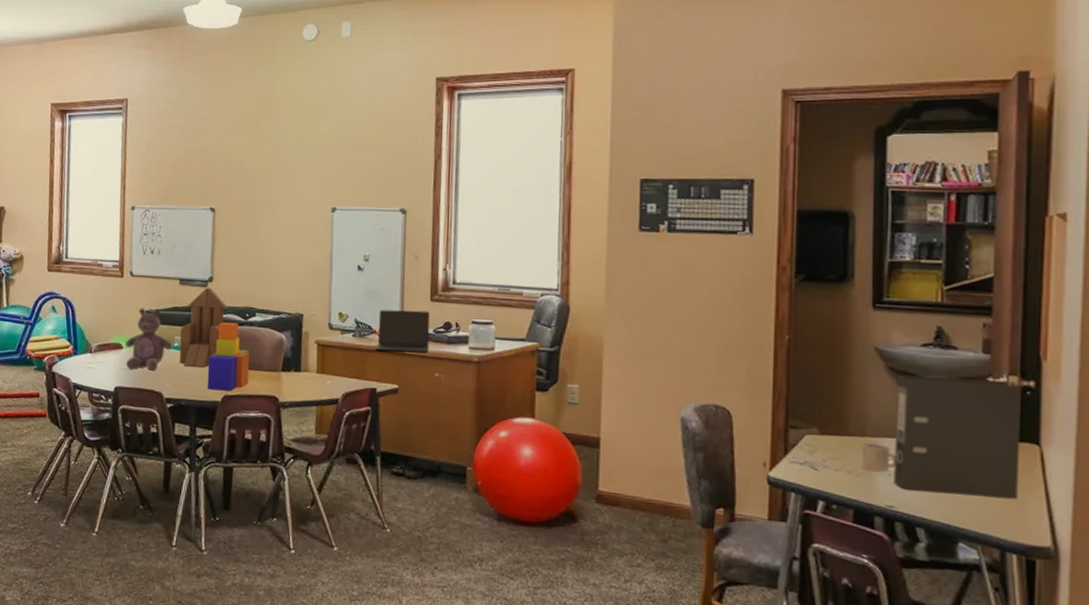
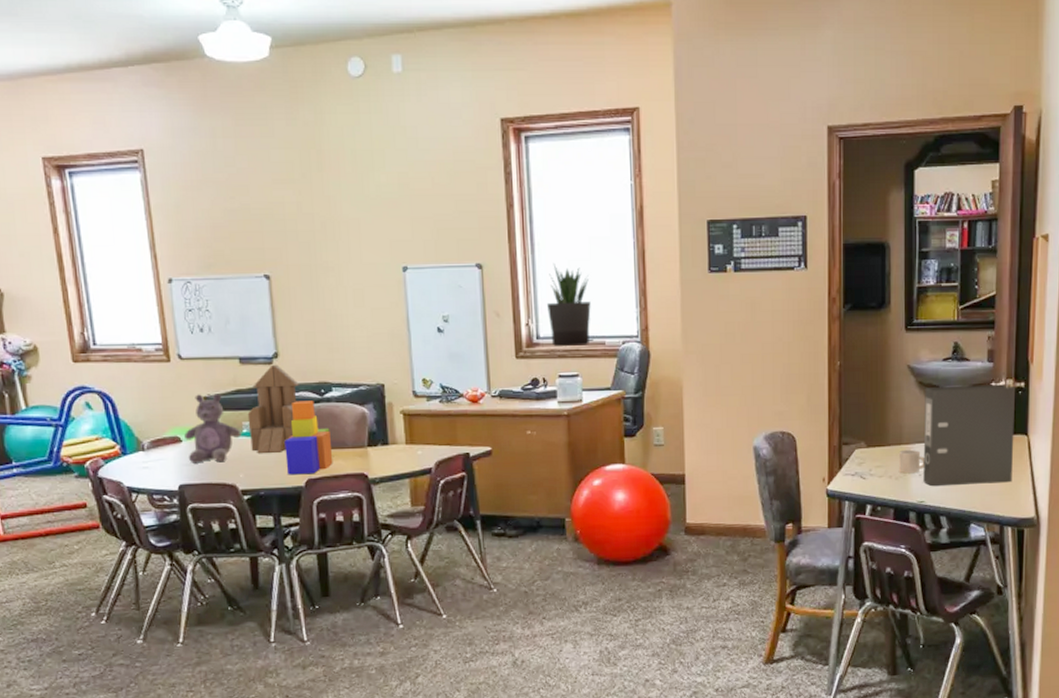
laptop: present [375,309,430,353] -> none [464,369,519,415]
planter: none [466,213,511,295] -> present [547,264,591,347]

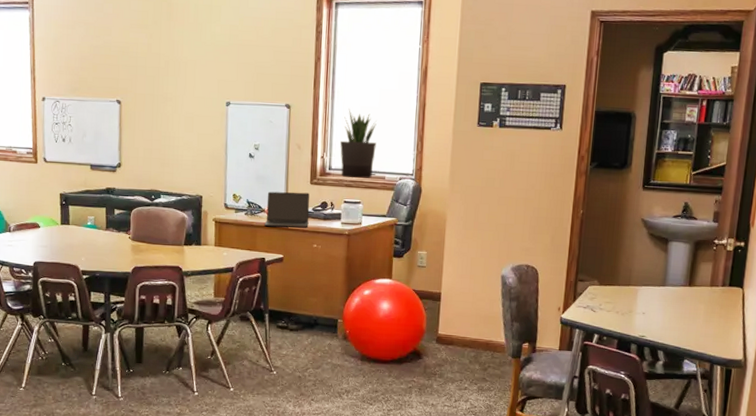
stuffed animal: present [183,394,242,464] -> none [41,191,86,247]
toy blocks: present [247,364,299,454] -> none [92,172,135,244]
building blocks: present [284,400,333,475] -> none [118,203,156,263]
laptop: none [464,369,519,415] -> present [264,191,310,228]
mug: present [898,449,925,474] -> none [625,290,649,312]
binder: present [923,384,1016,486] -> none [646,239,736,328]

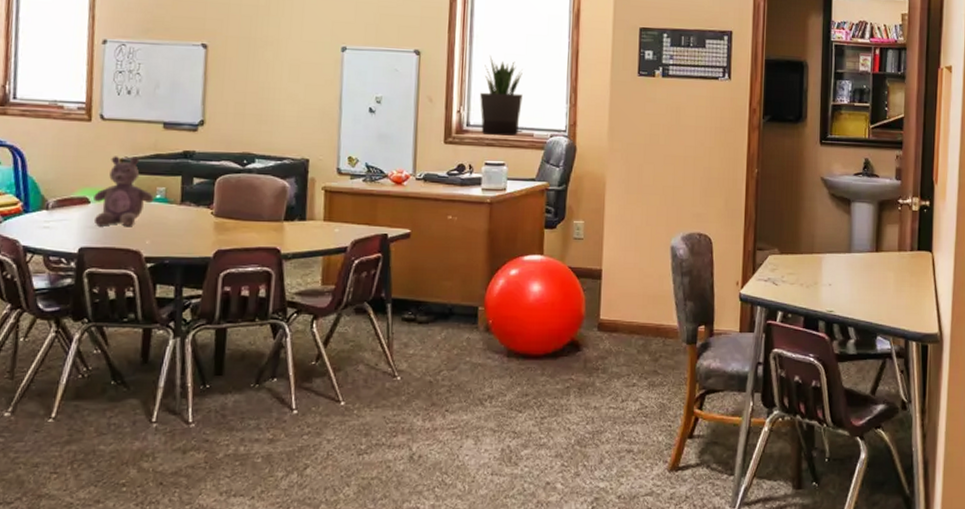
stuffed animal: none [41,191,86,247] -> present [92,156,155,227]
laptop: present [264,191,310,228] -> none [387,153,444,196]

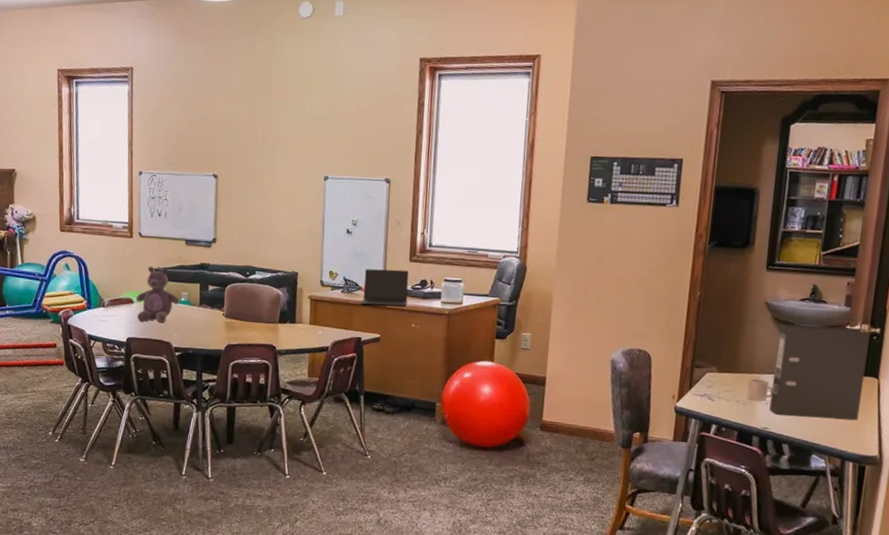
laptop: none [387,153,444,196] -> present [361,269,409,307]
planter: present [480,56,523,137] -> none [441,184,480,256]
mug: none [809,258,835,283] -> present [746,378,773,402]
binder: none [833,200,922,298] -> present [769,324,871,421]

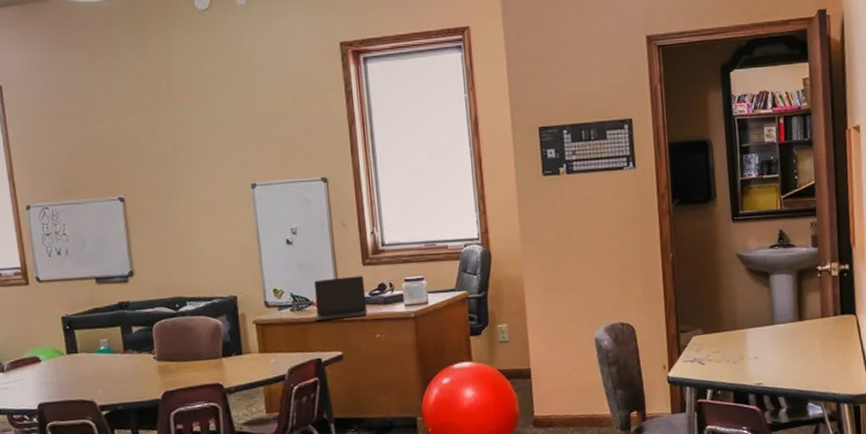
stuffed animal: present [135,266,180,323] -> none [42,313,99,382]
mug: present [746,378,773,402] -> none [735,334,760,358]
binder: present [769,324,871,421] -> none [755,267,845,368]

